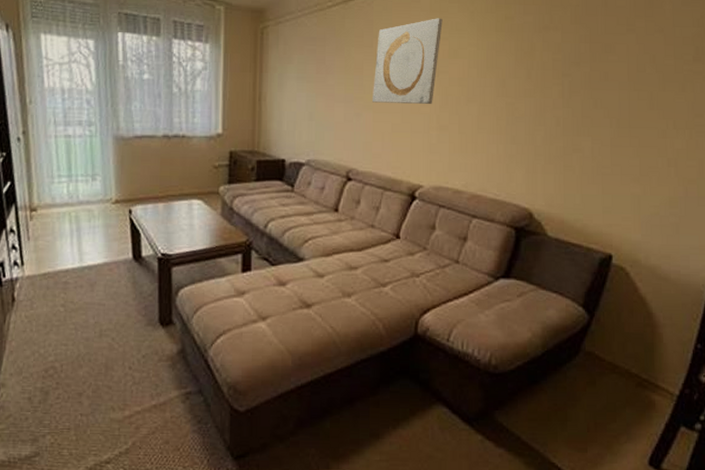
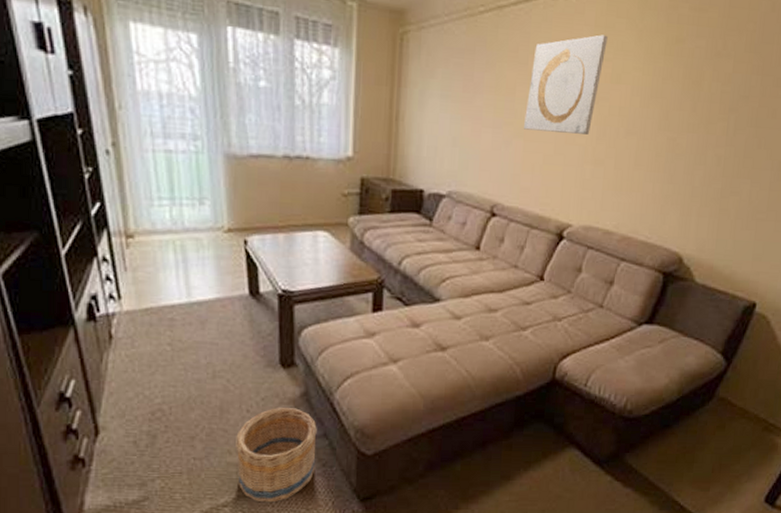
basket: none [118,365,193,460] -> present [236,408,317,503]

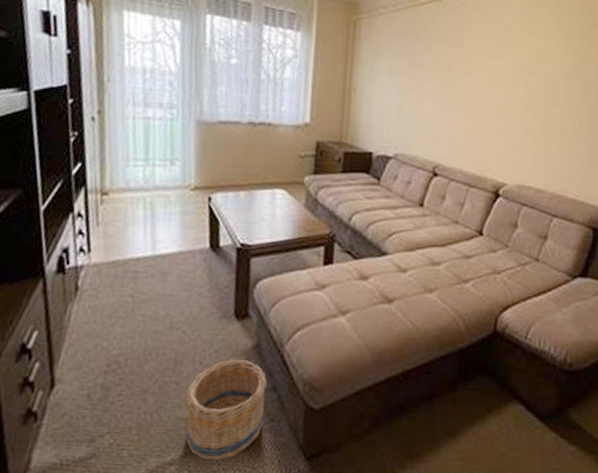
wall art: present [524,35,608,135] -> none [461,21,531,104]

